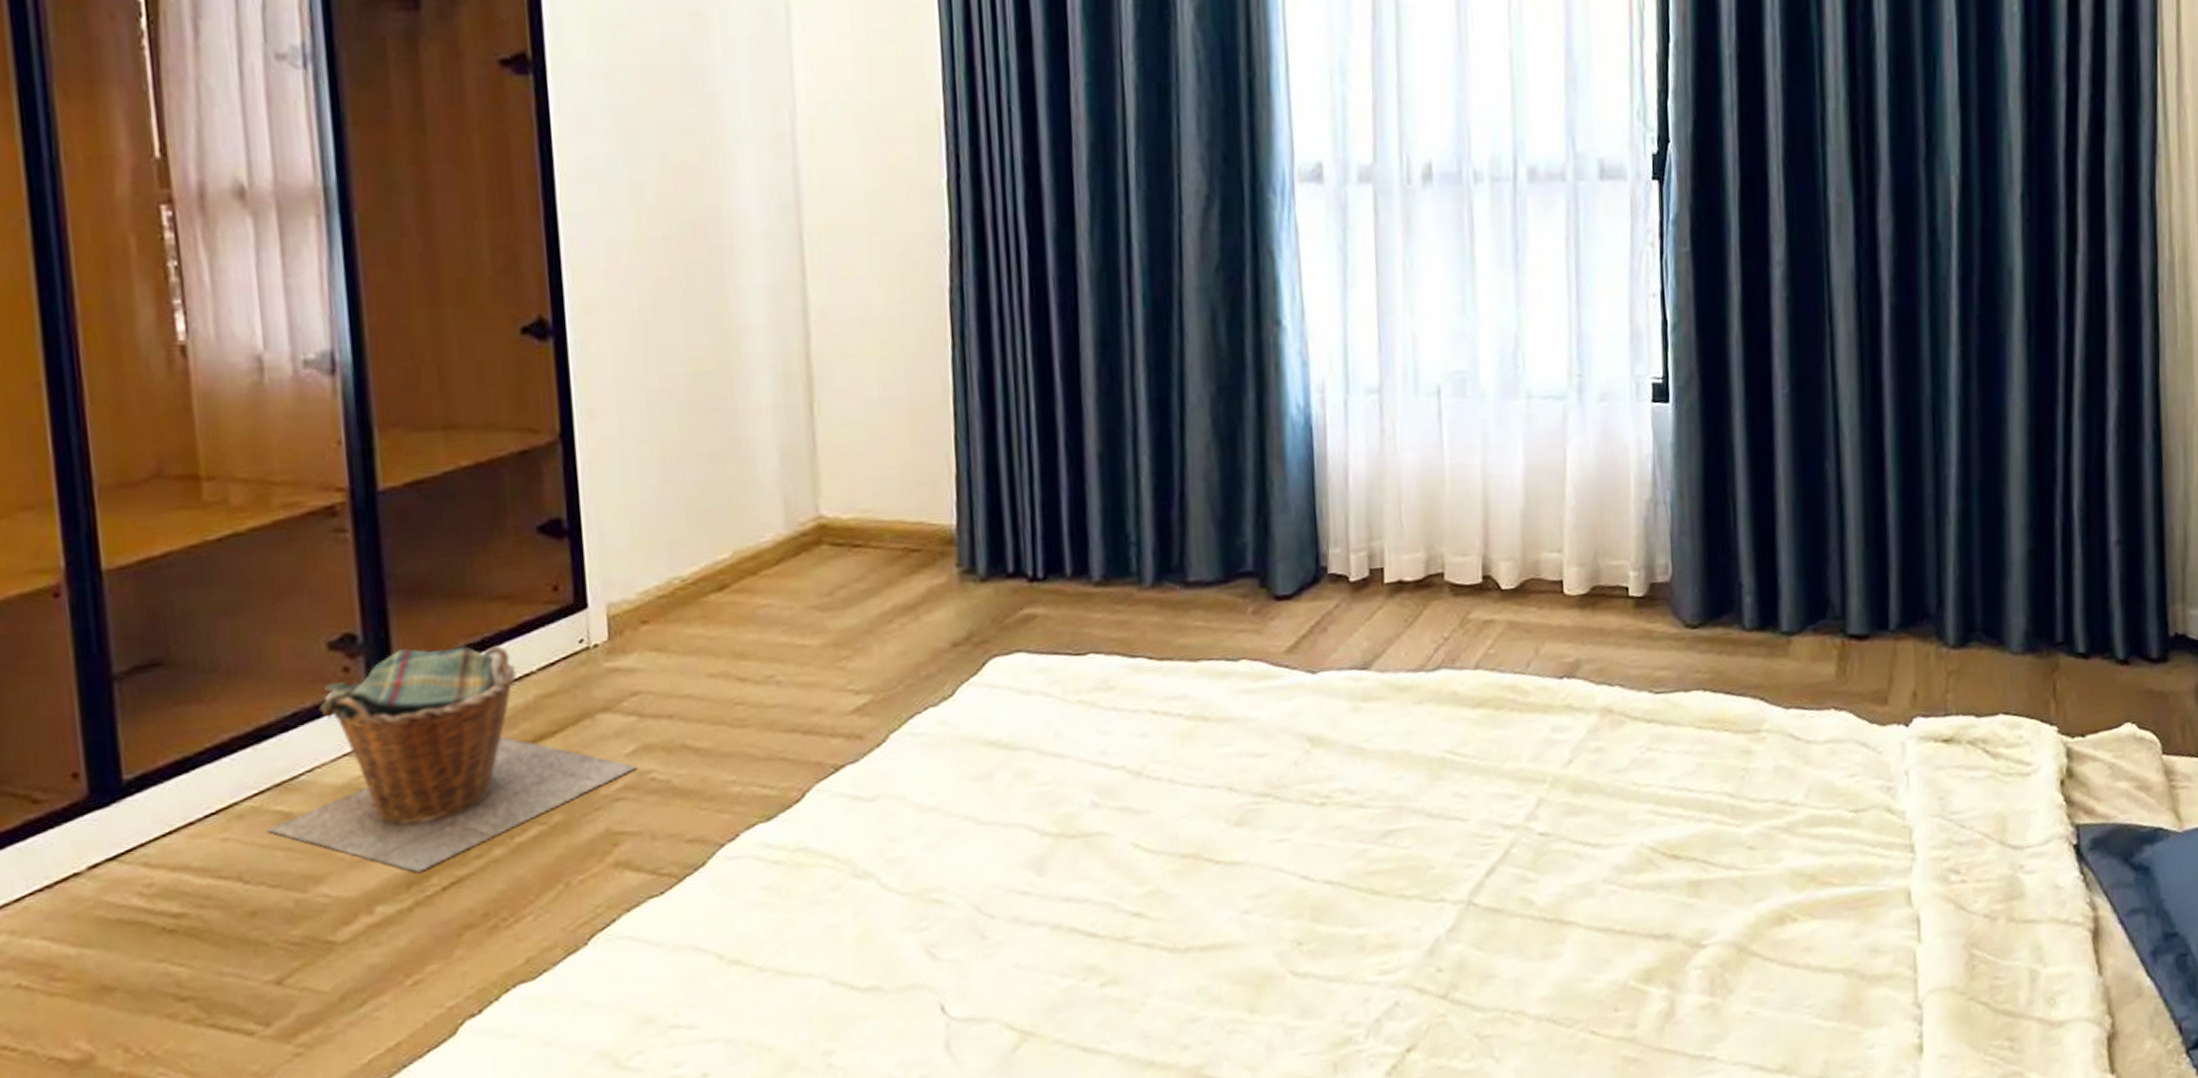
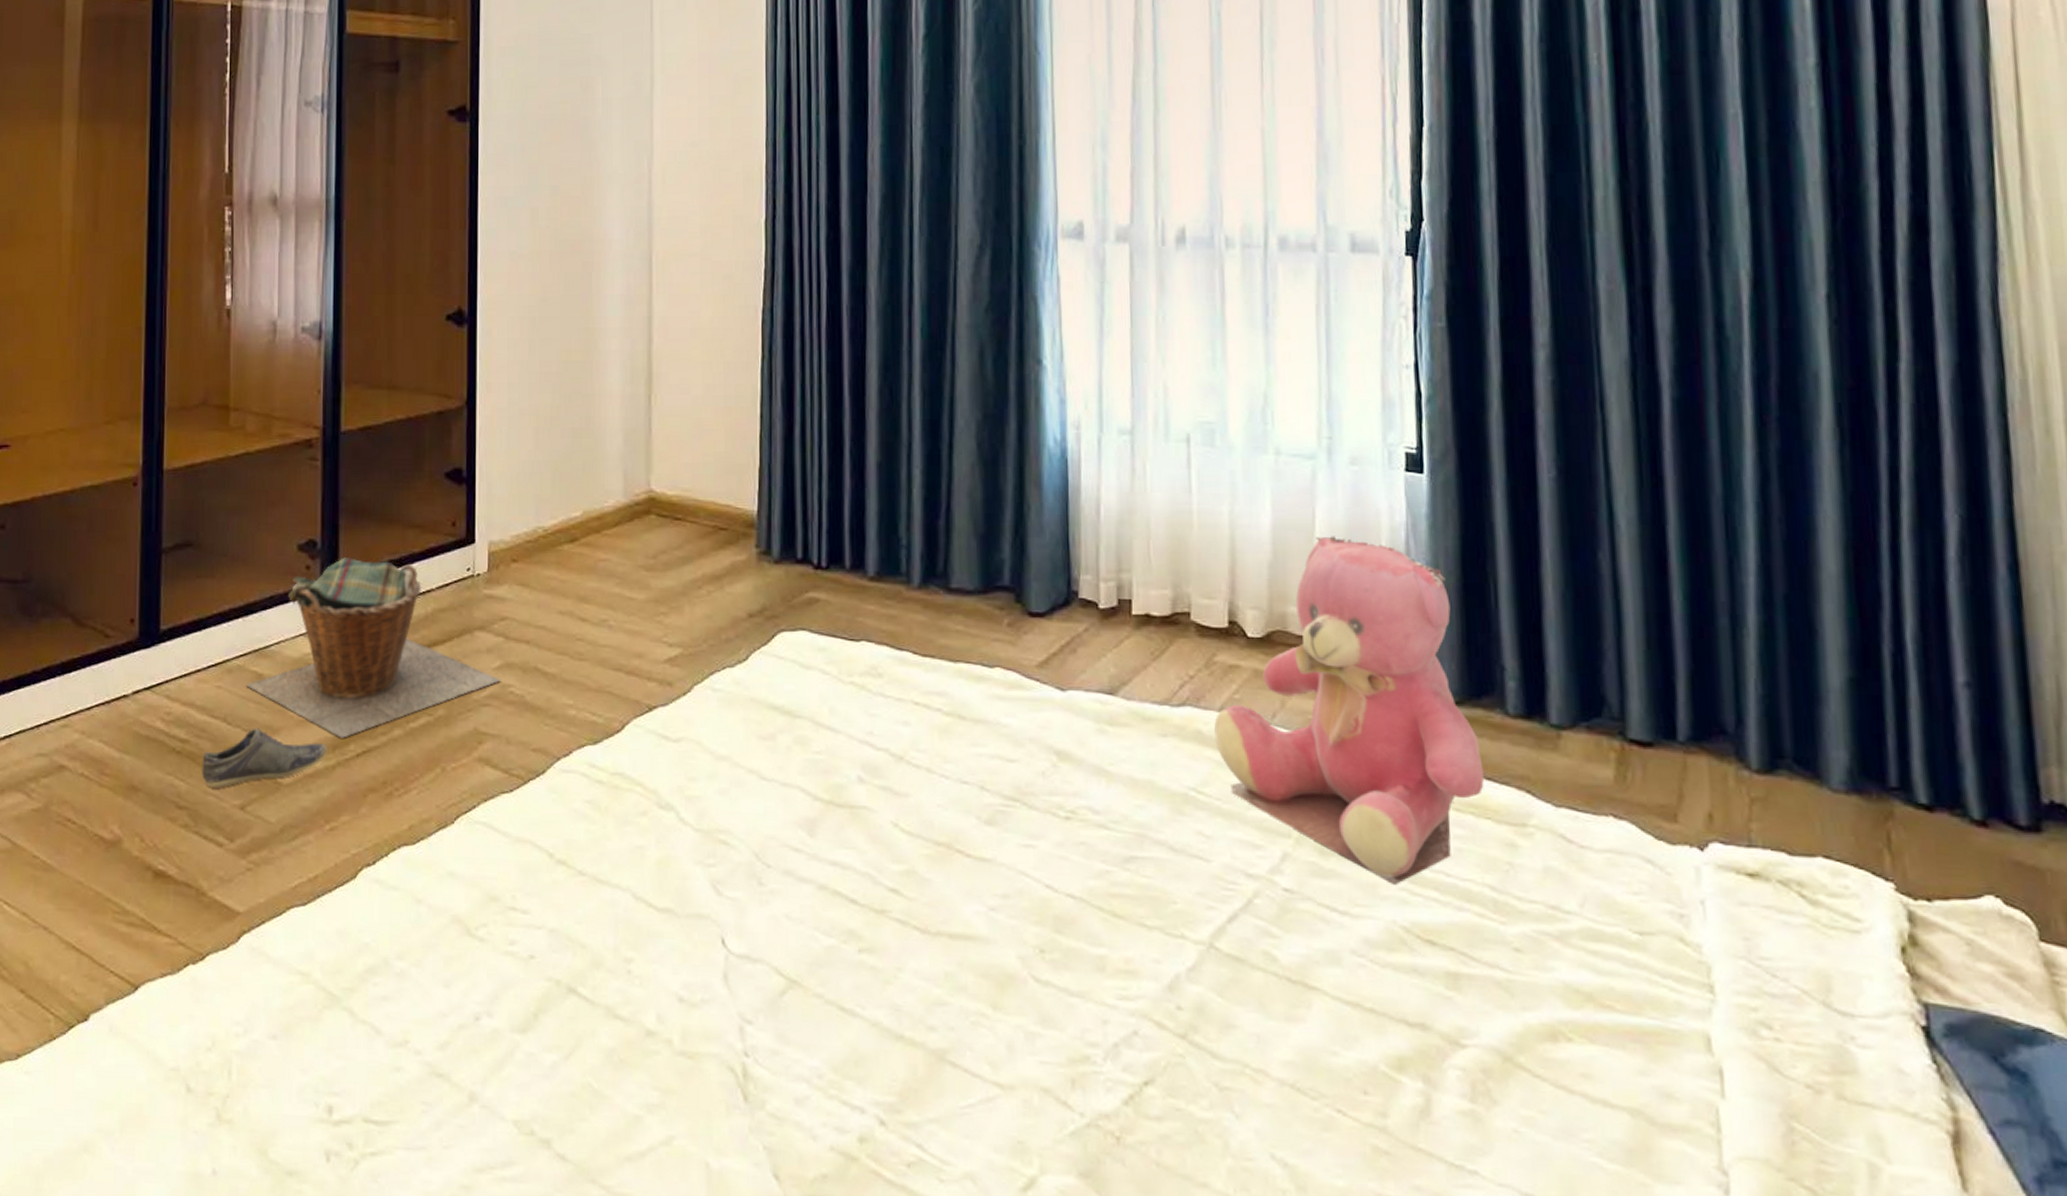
shoe: none [210,880,400,967] -> present [202,728,327,788]
teddy bear: none [1470,476,1723,810] -> present [1214,536,1484,886]

